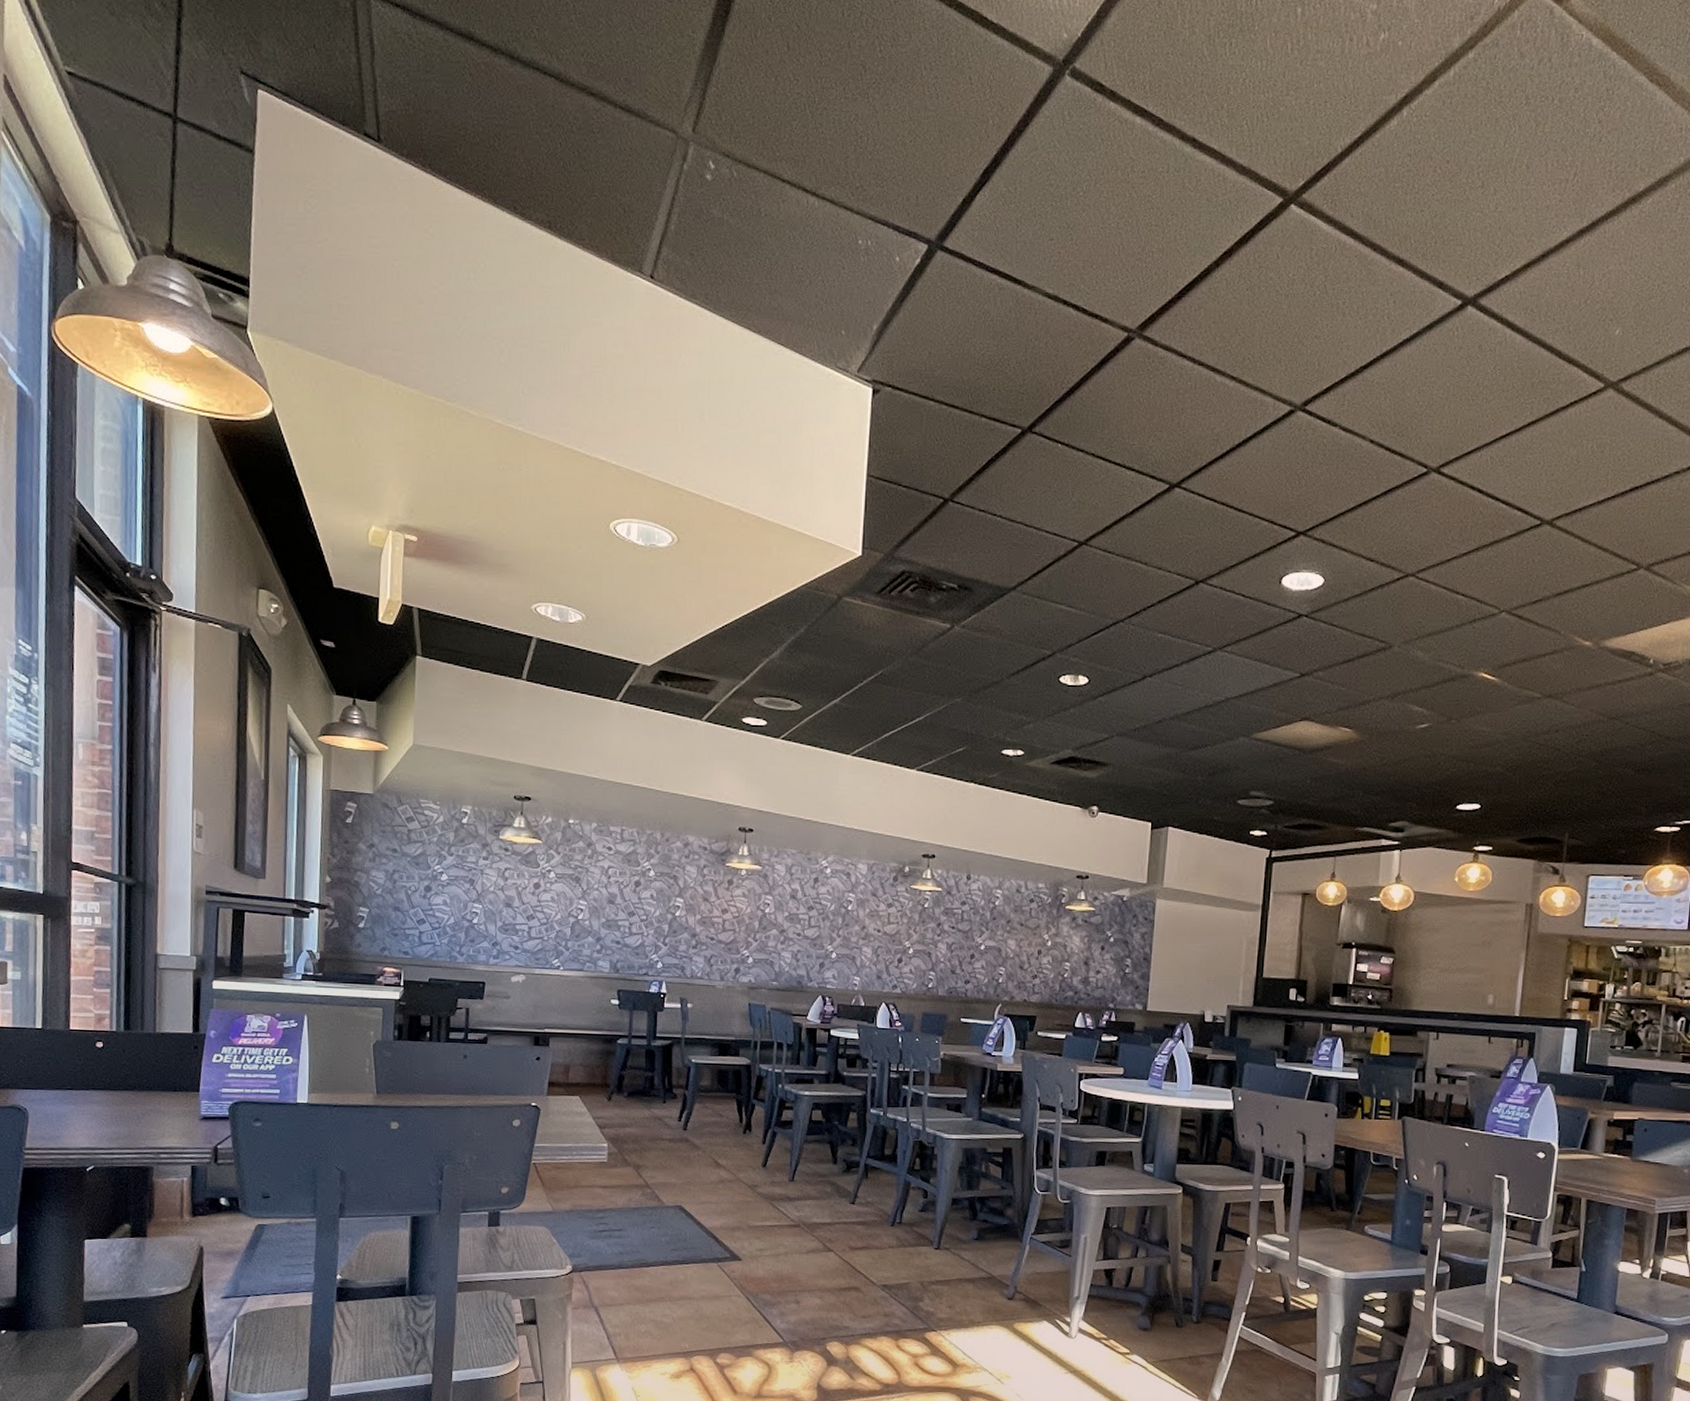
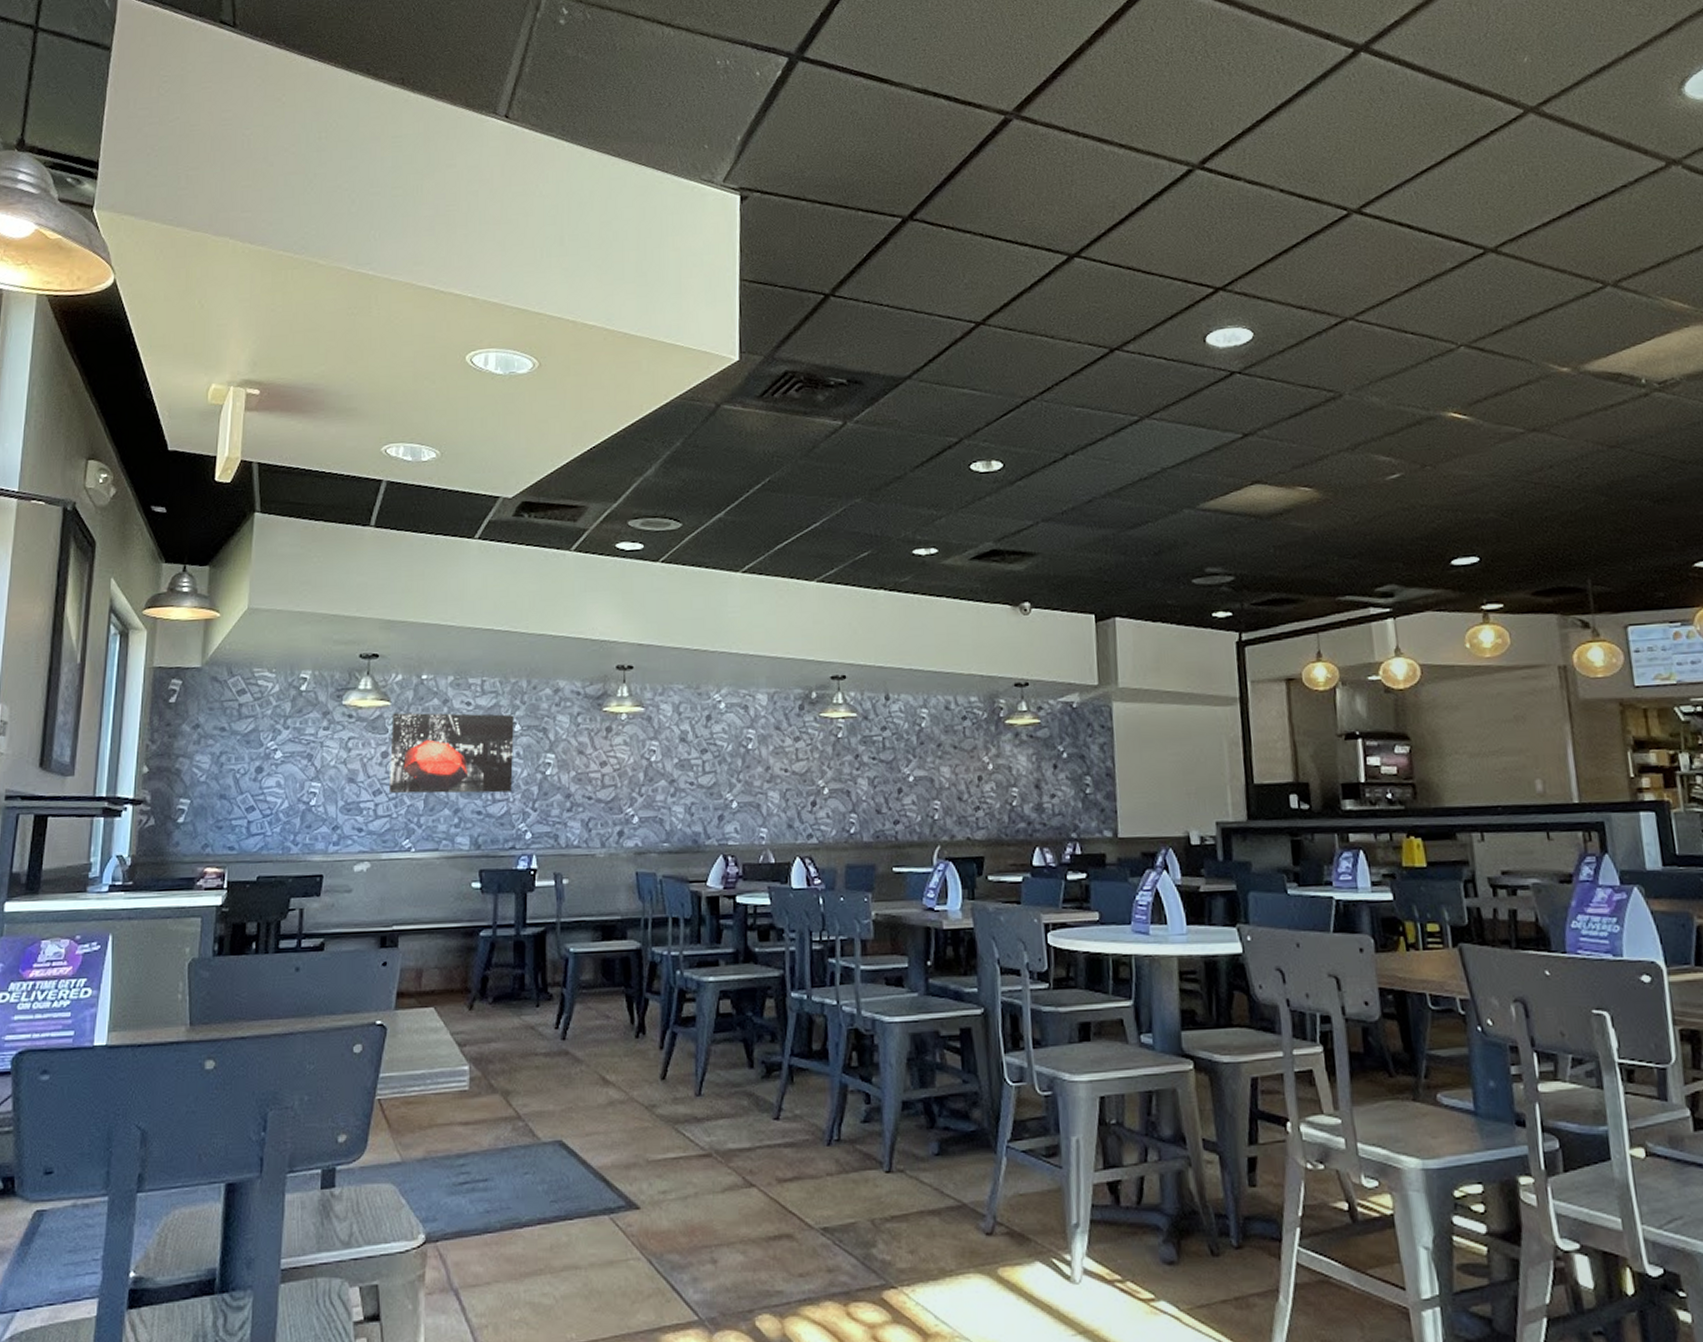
wall art: none [540,851,649,928] -> present [388,712,514,794]

